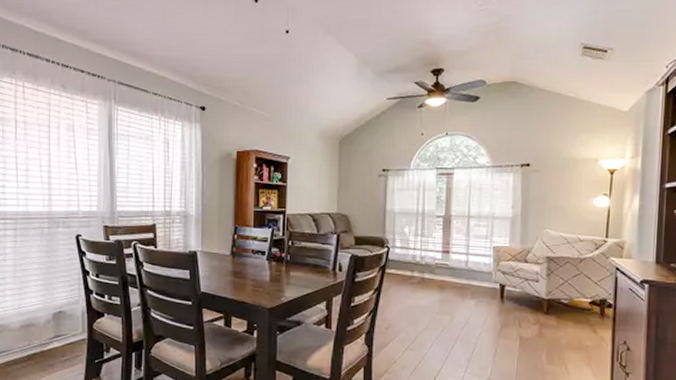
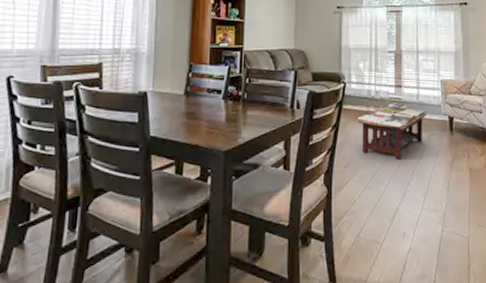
coffee table: none [400,269,476,324] -> present [357,103,427,159]

